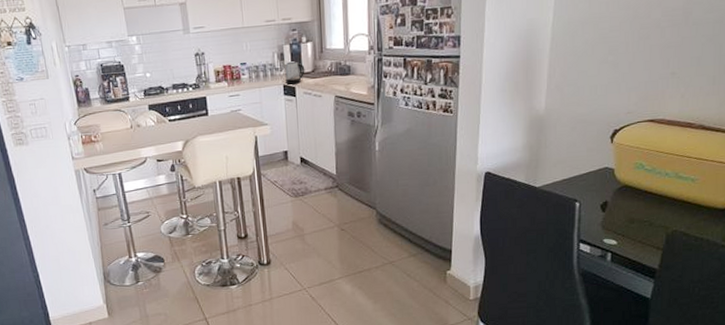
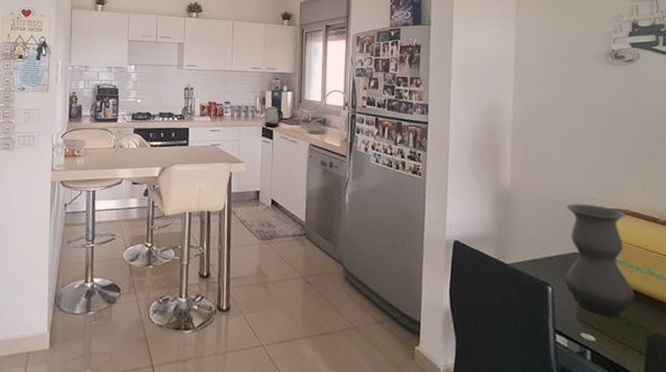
dish rack: none [320,50,353,86] -> present [298,101,328,135]
vase: none [593,118,661,222] -> present [565,204,635,317]

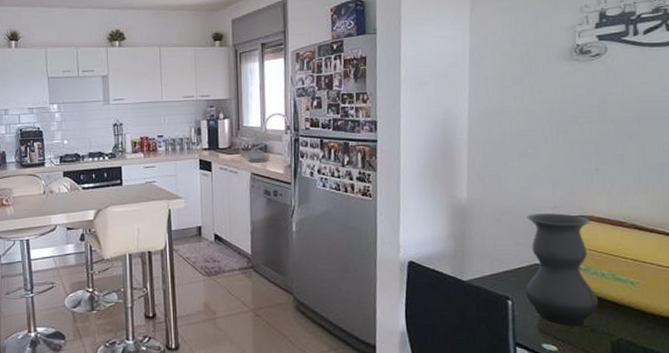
kettle: present [264,106,284,128] -> none [200,136,222,159]

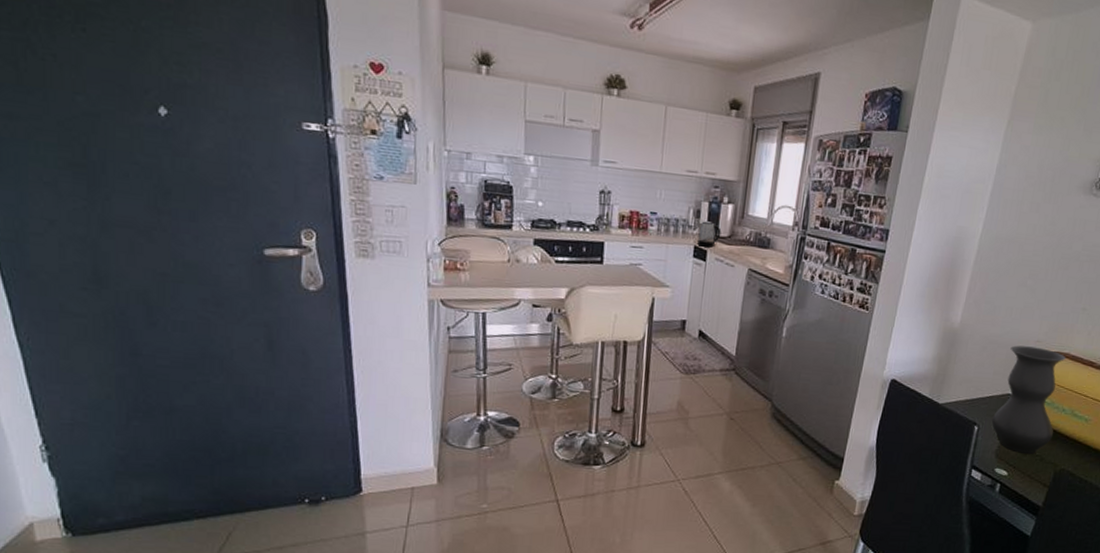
kettle: none [200,136,222,159] -> present [697,221,721,248]
dish rack: present [236,128,270,163] -> none [738,217,773,259]

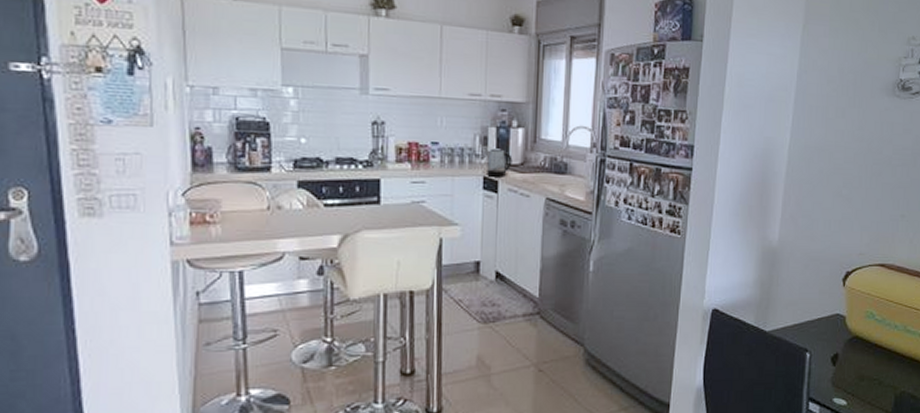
vase: present [992,345,1066,454] -> none [824,260,891,378]

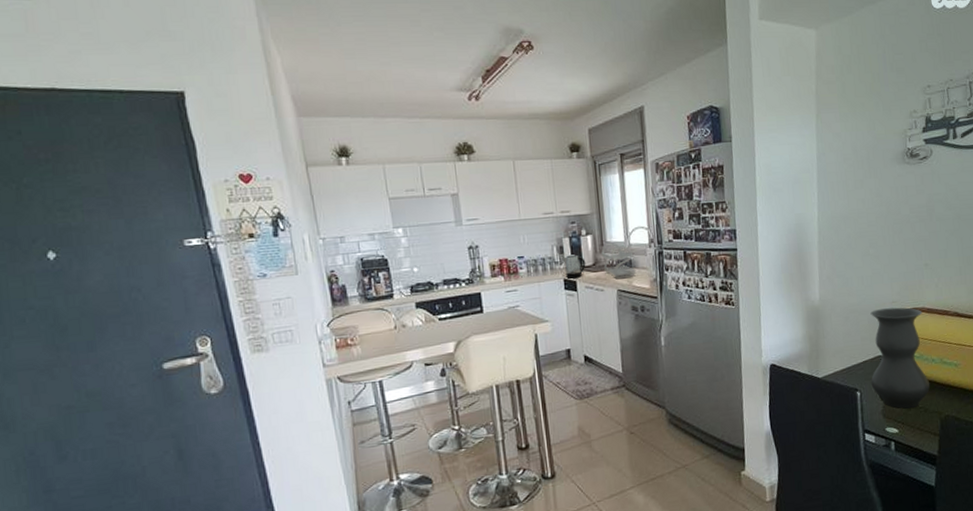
dish rack: none [531,141,570,186] -> present [600,243,636,279]
vase: none [824,260,891,378] -> present [870,307,930,409]

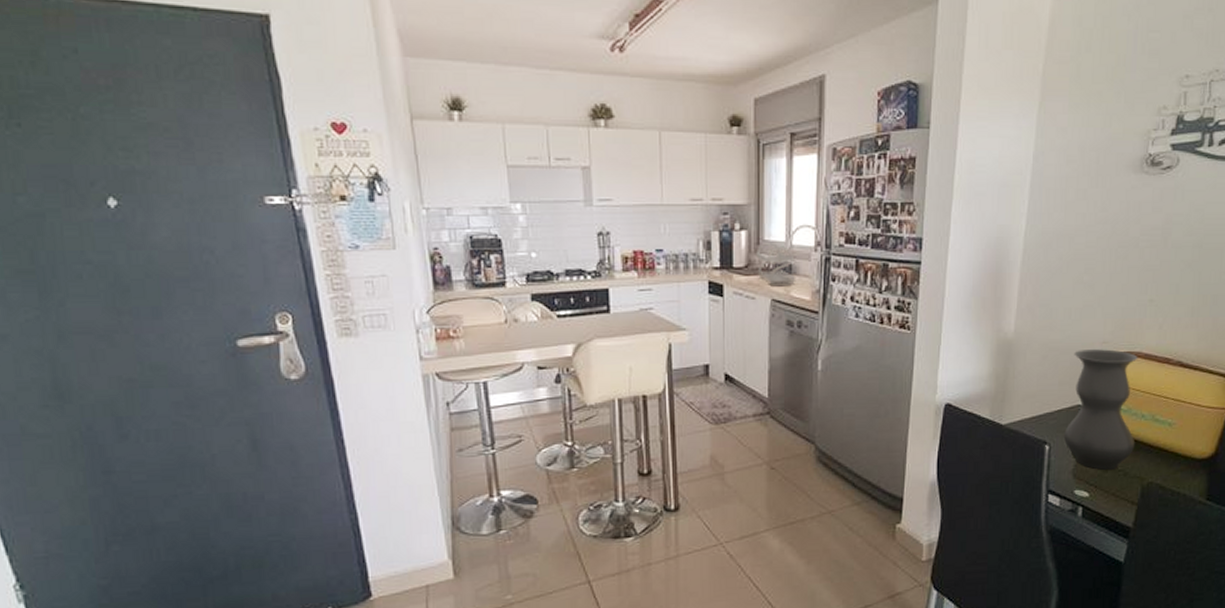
kettle: present [563,254,586,279] -> none [710,252,737,281]

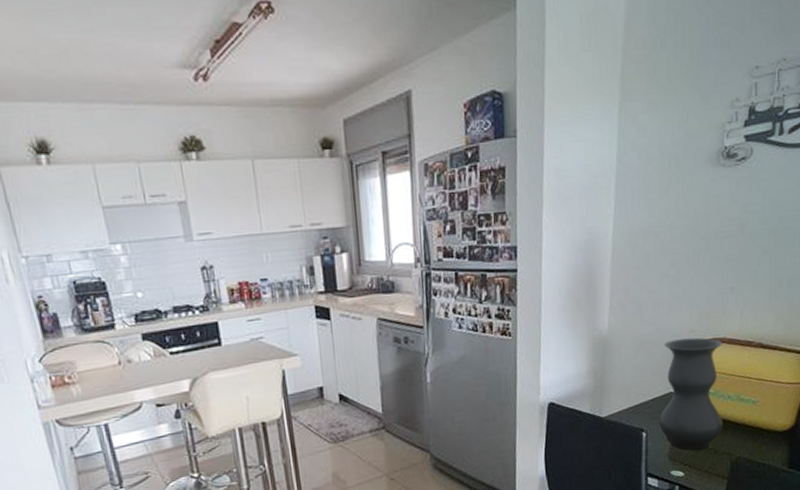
dish rack: present [755,243,795,287] -> none [358,263,398,306]

